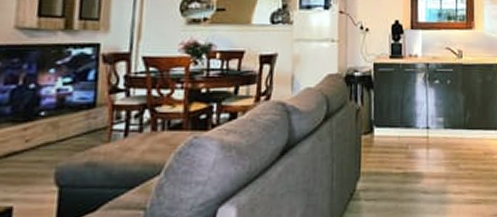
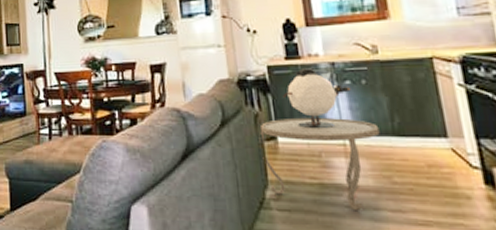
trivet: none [357,112,455,196] -> present [259,117,380,212]
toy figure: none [384,67,439,122] -> present [283,68,351,128]

